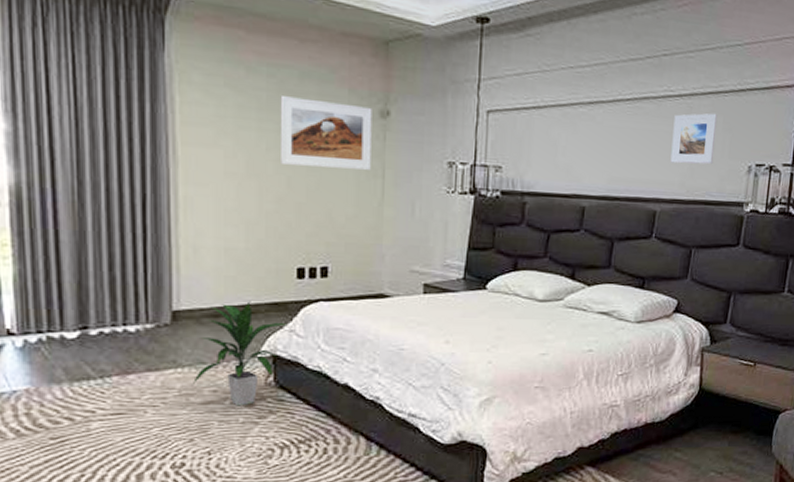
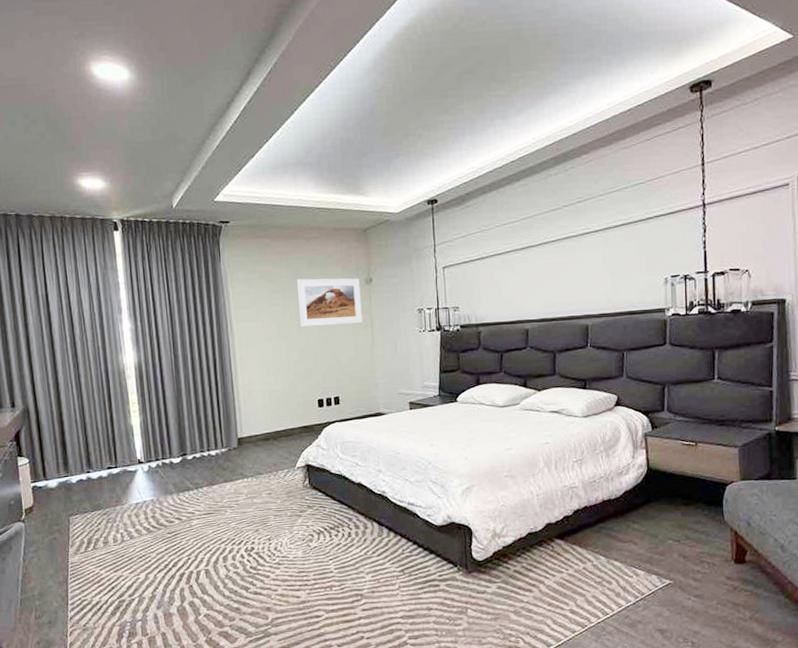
indoor plant: present [191,301,288,406] -> none [254,427,315,504]
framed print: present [670,113,718,165] -> none [593,240,633,285]

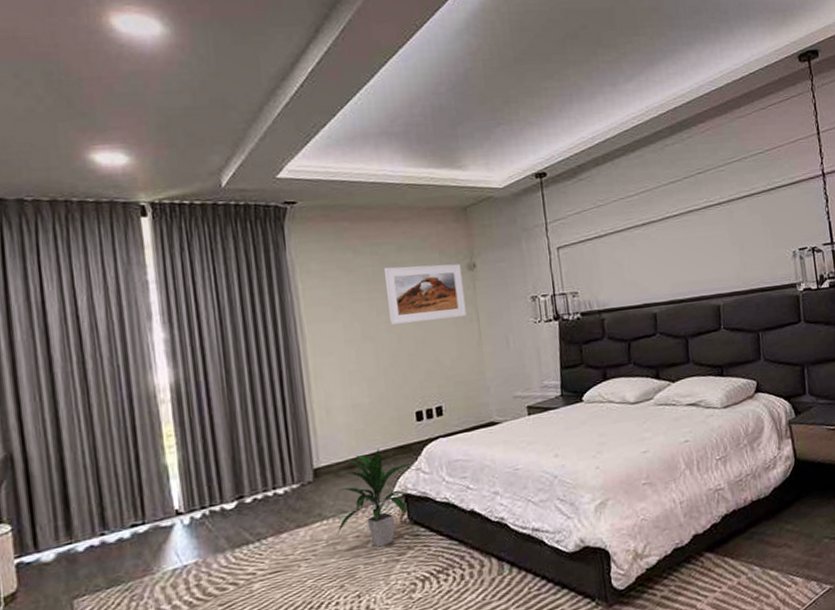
indoor plant: none [254,427,315,504] -> present [337,448,414,547]

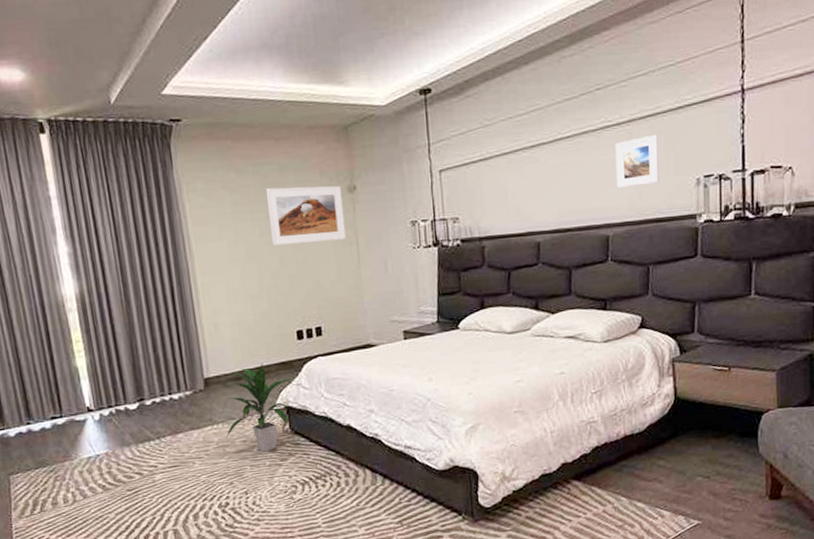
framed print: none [718,212,761,262] -> present [615,134,660,189]

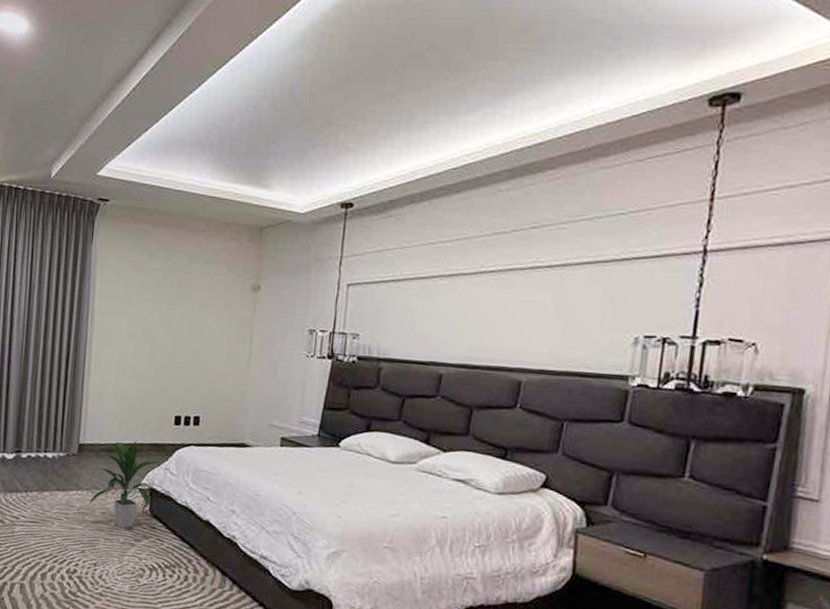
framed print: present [265,185,346,245] -> none [169,275,246,335]
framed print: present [615,134,660,189] -> none [538,283,596,336]

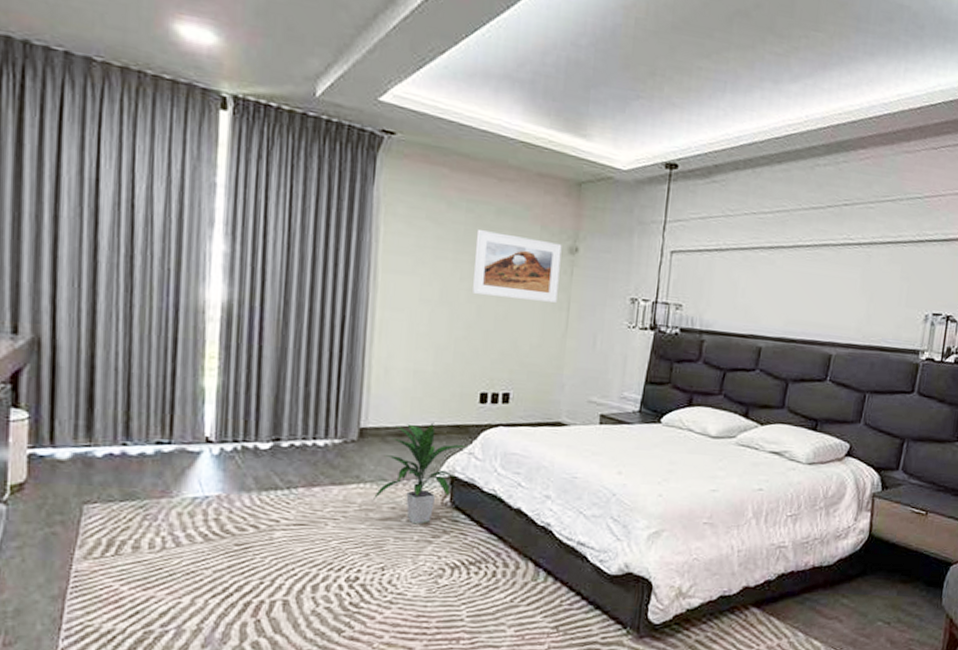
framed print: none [169,275,246,335] -> present [473,230,562,303]

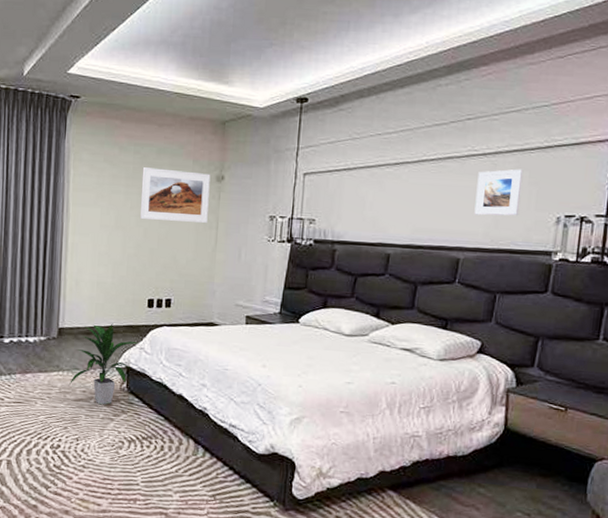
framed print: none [847,262,896,312] -> present [474,169,524,216]

